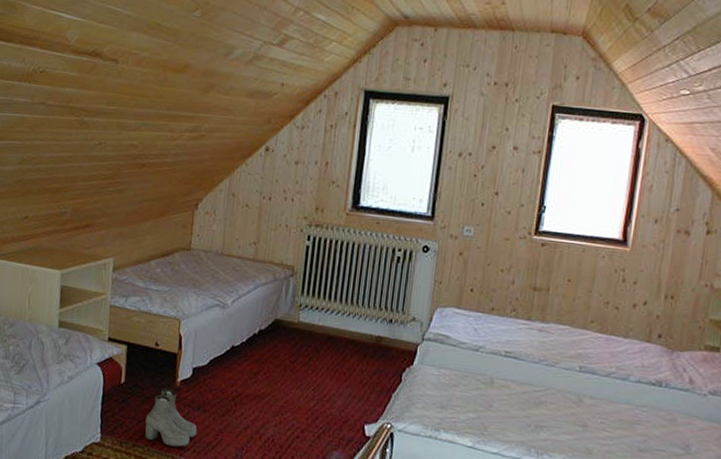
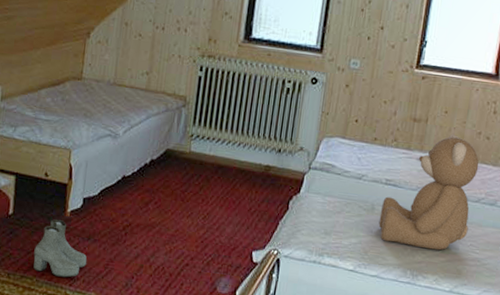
teddy bear: none [498,304,608,428] -> present [378,134,479,251]

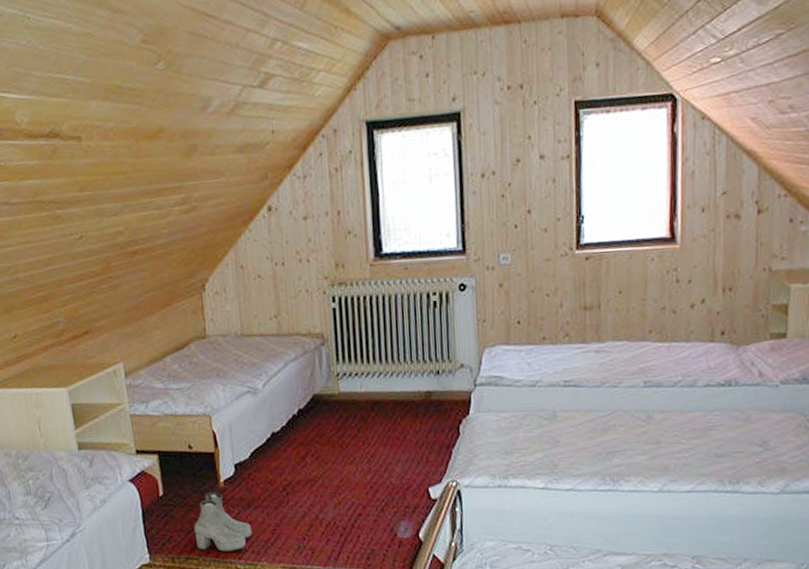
teddy bear: present [378,134,479,251] -> none [564,316,669,450]

